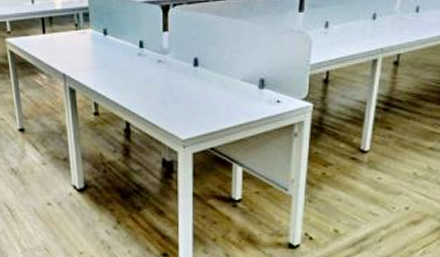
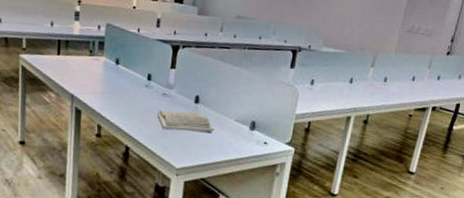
book: none [153,77,219,99] -> present [156,110,215,133]

